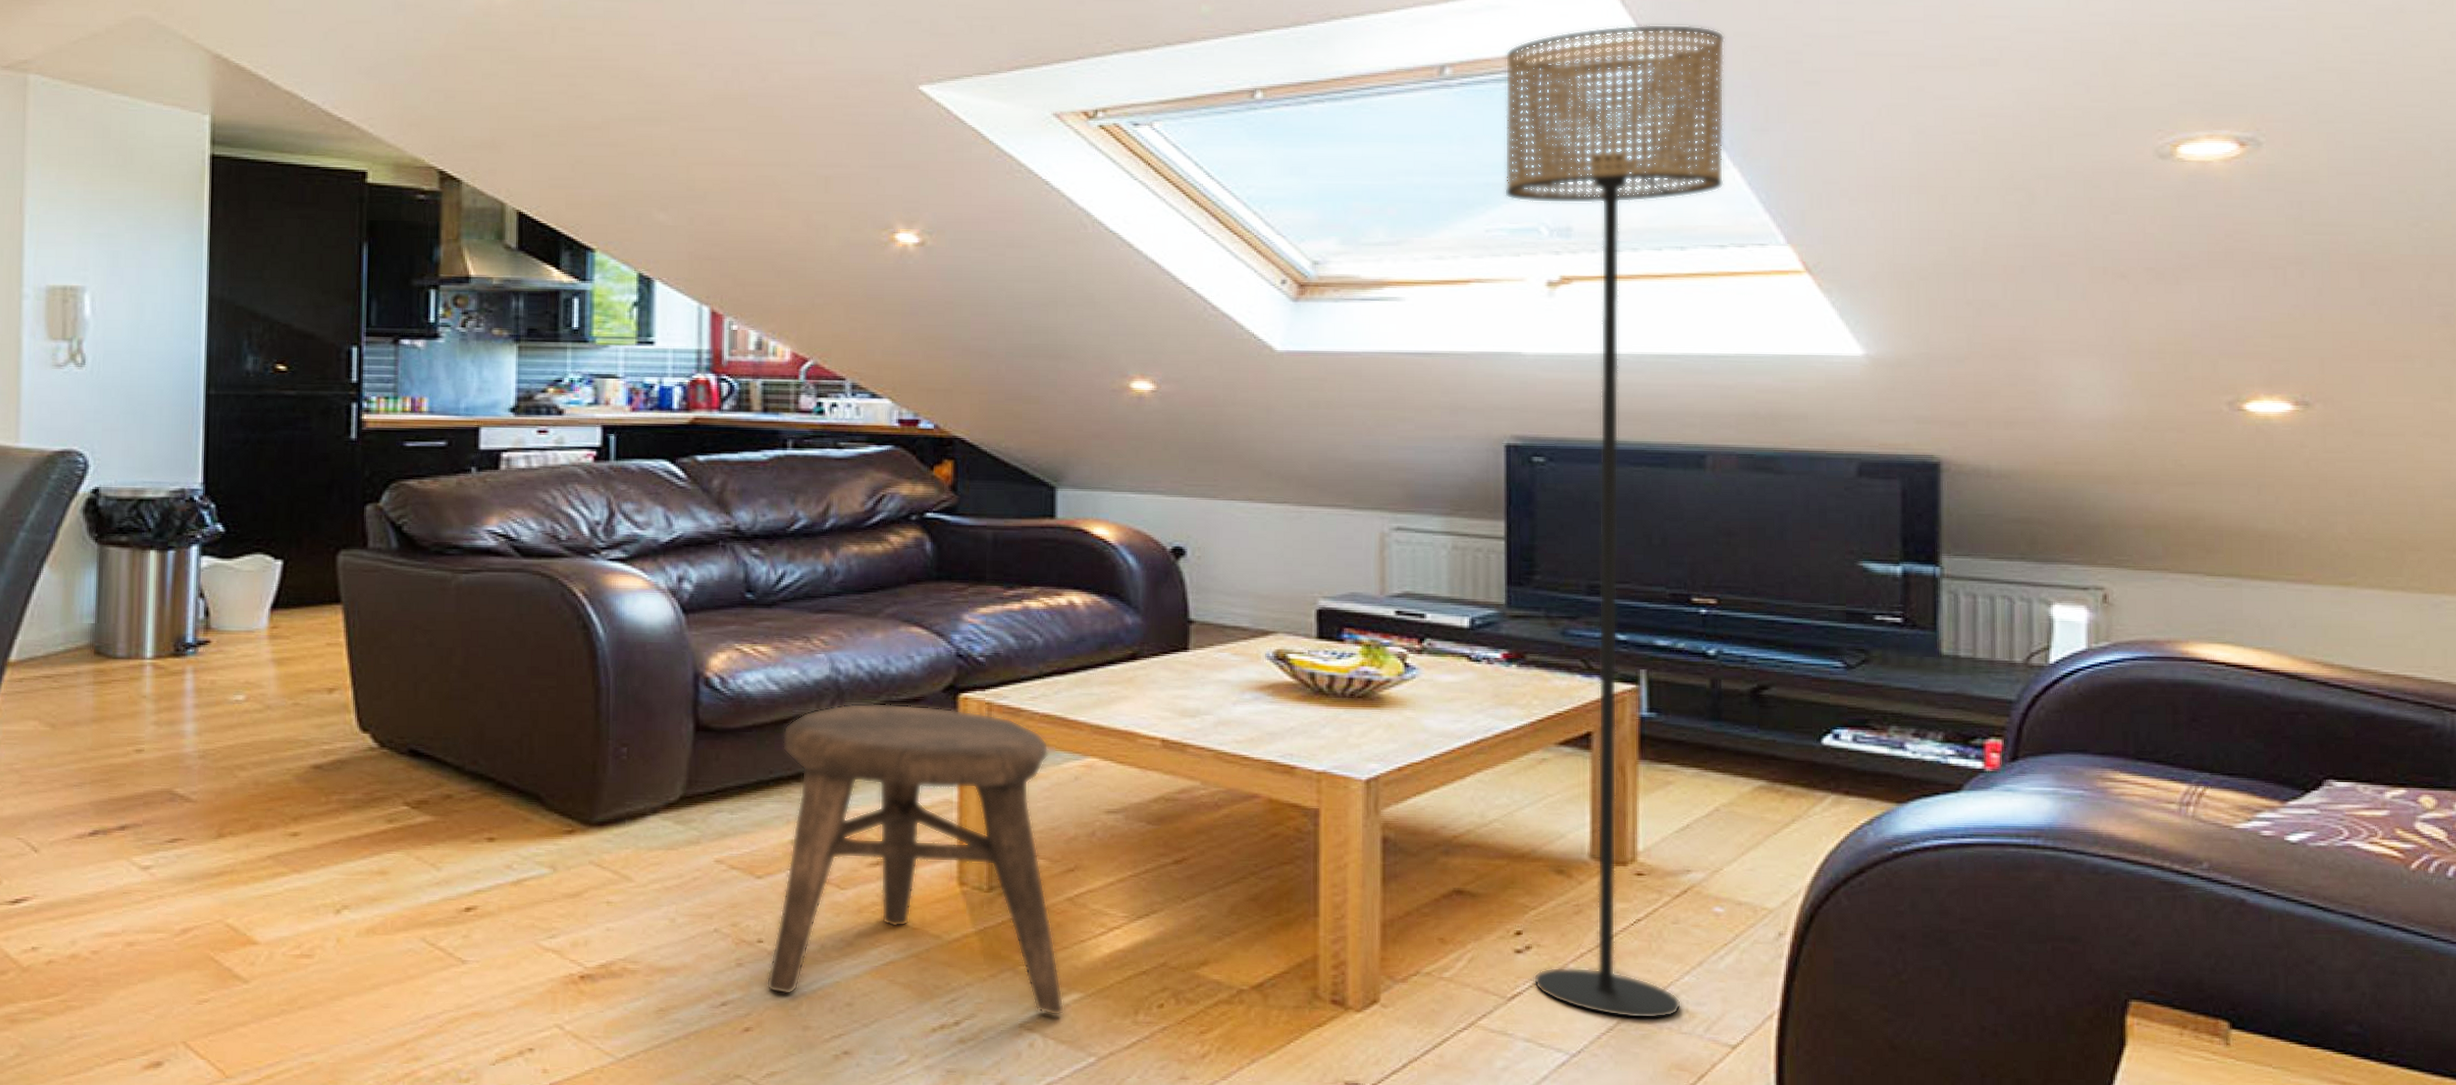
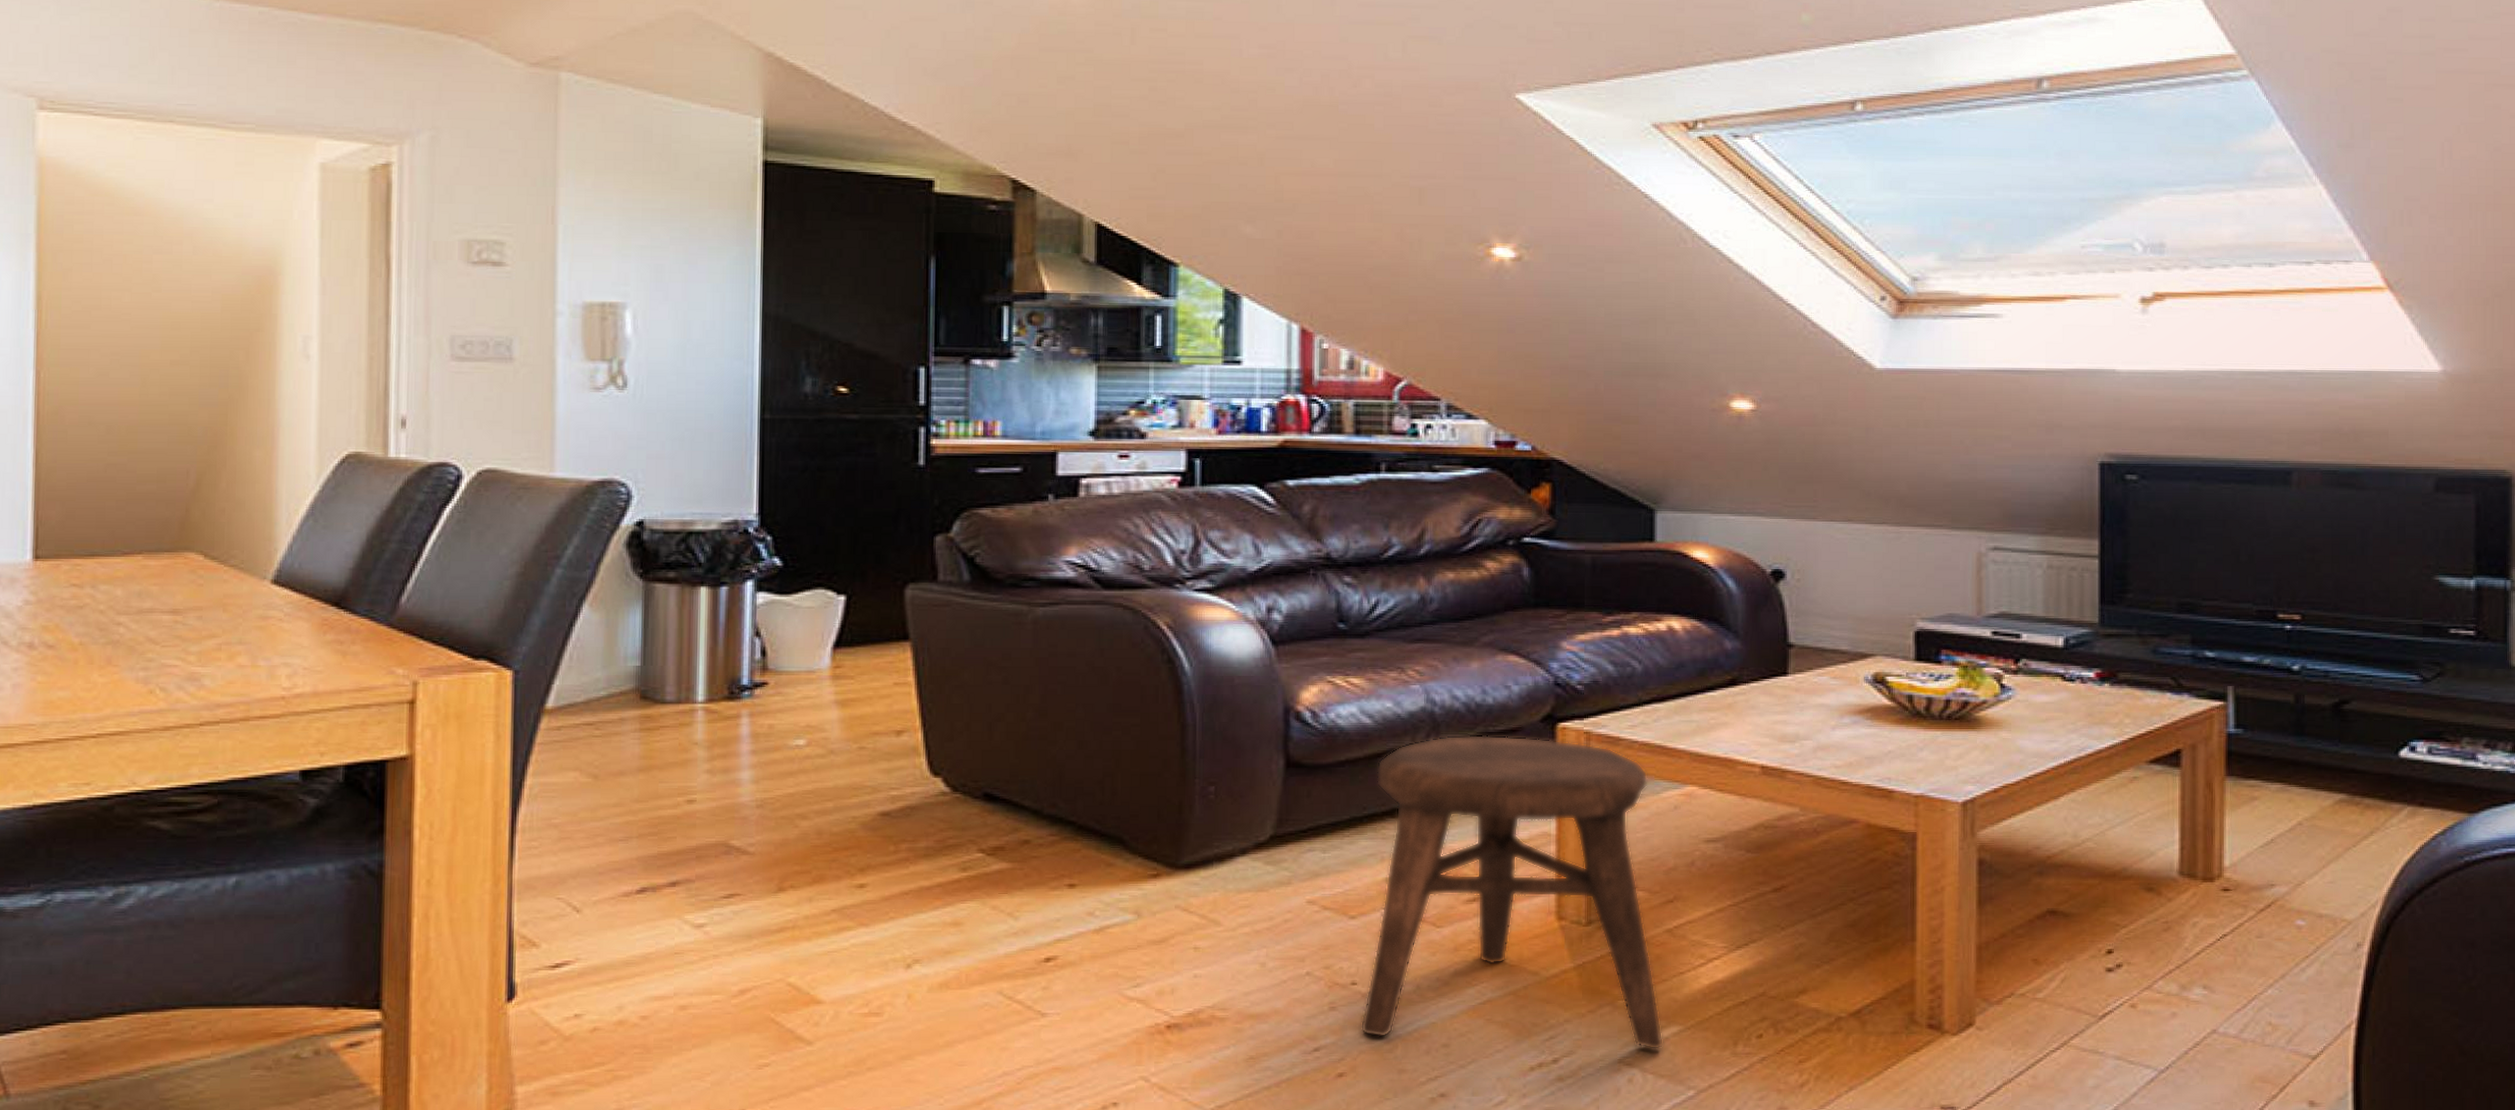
floor lamp: present [1504,24,1726,1019] -> none [2099,39,2313,1033]

